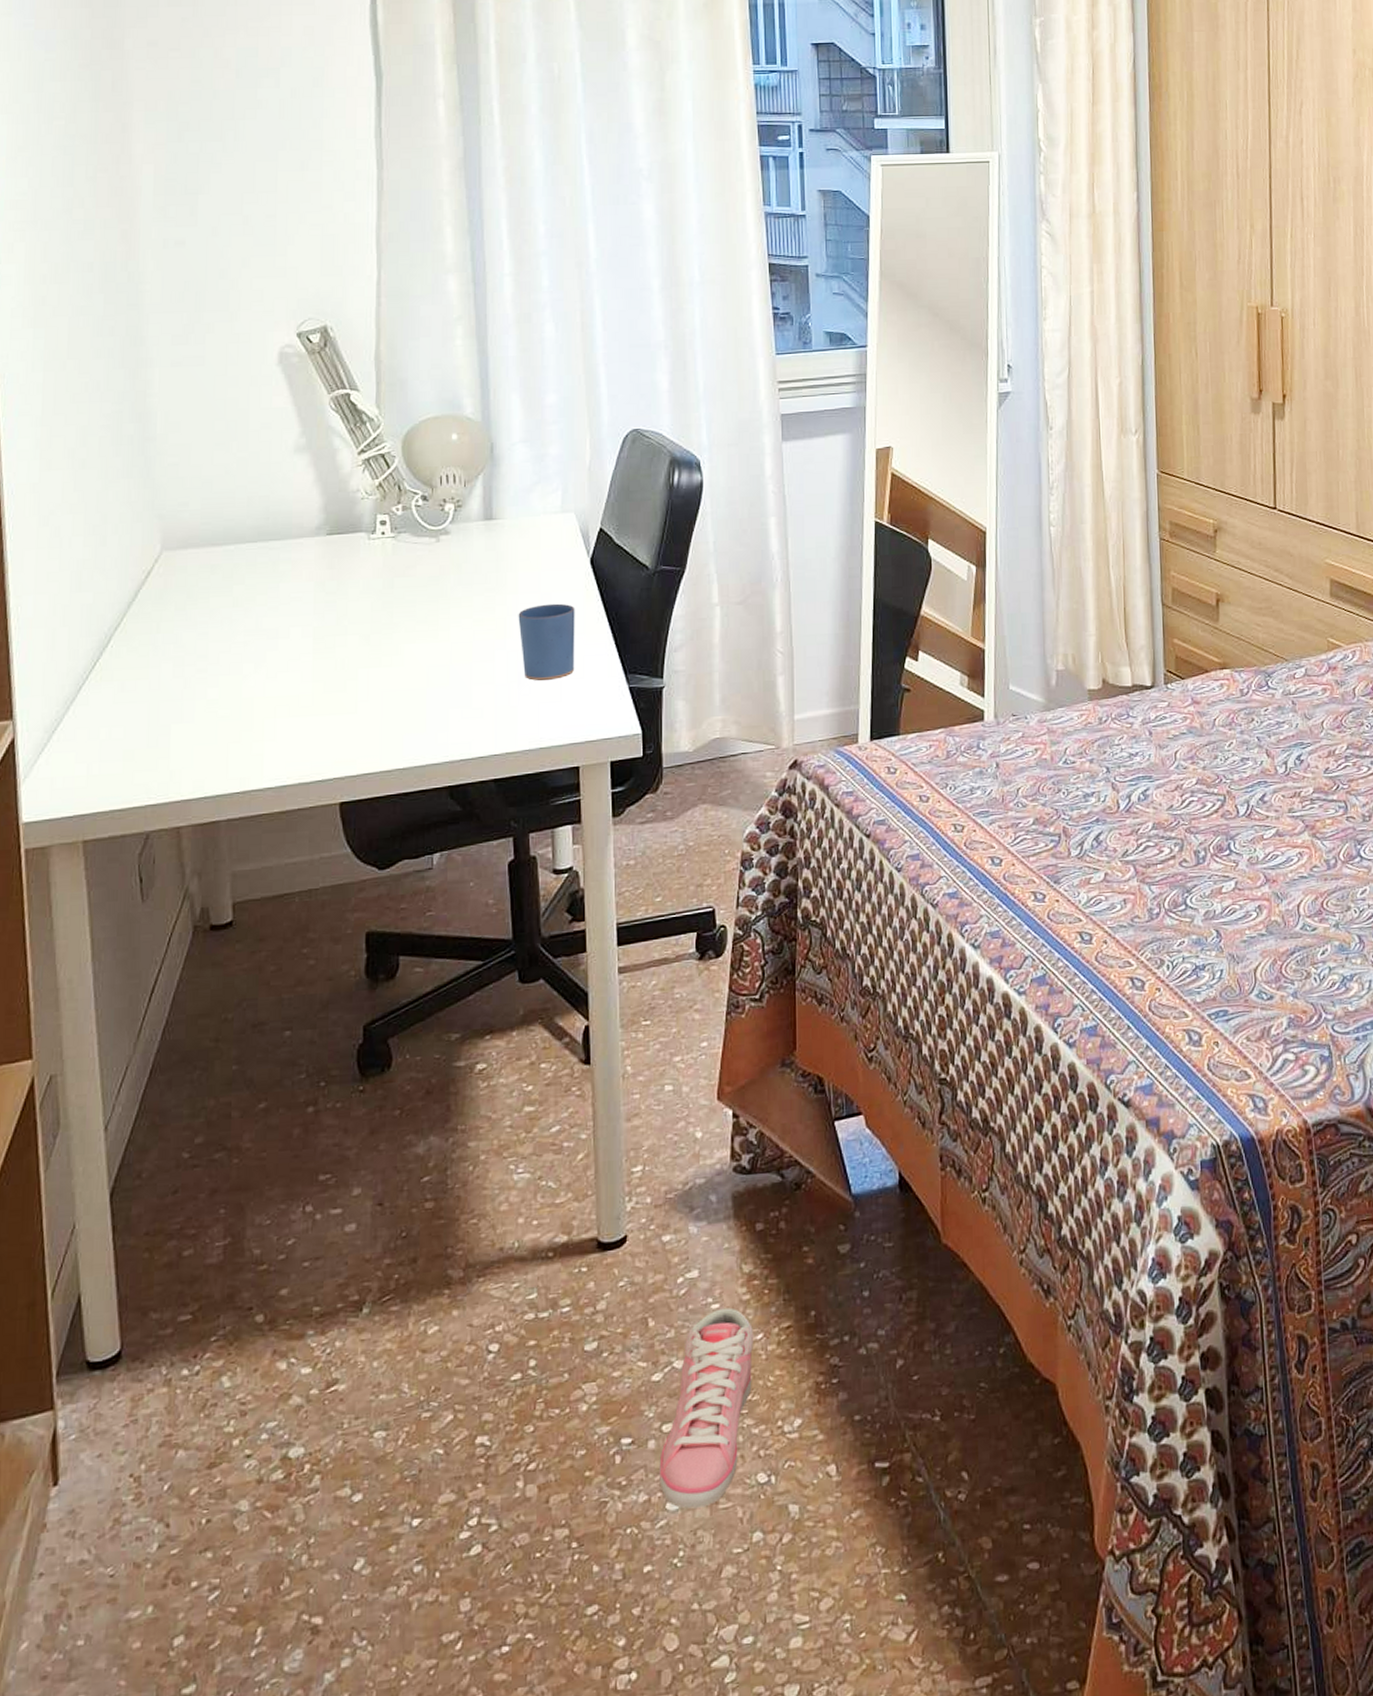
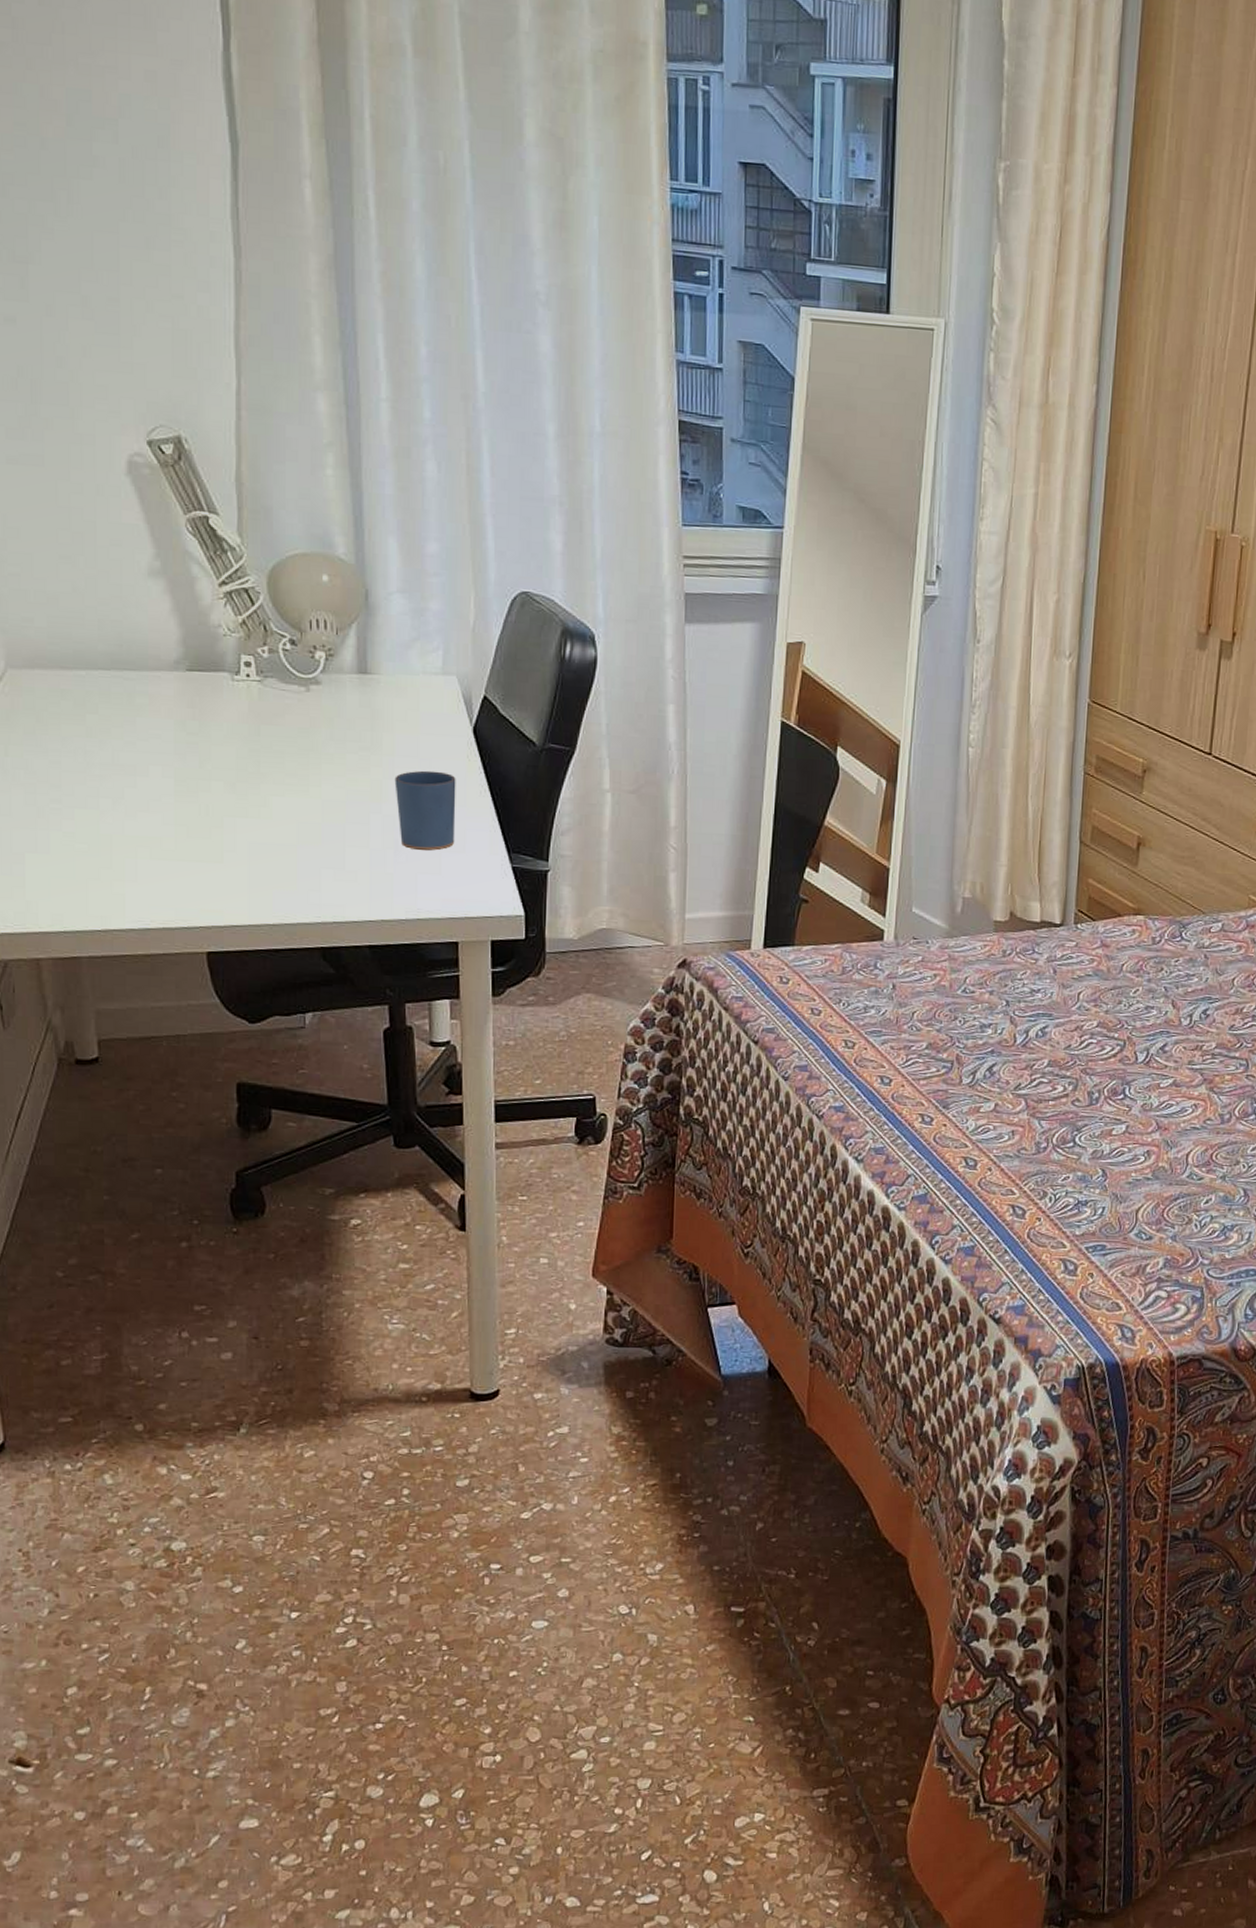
sneaker: present [659,1307,754,1509] -> none [526,1462,621,1629]

